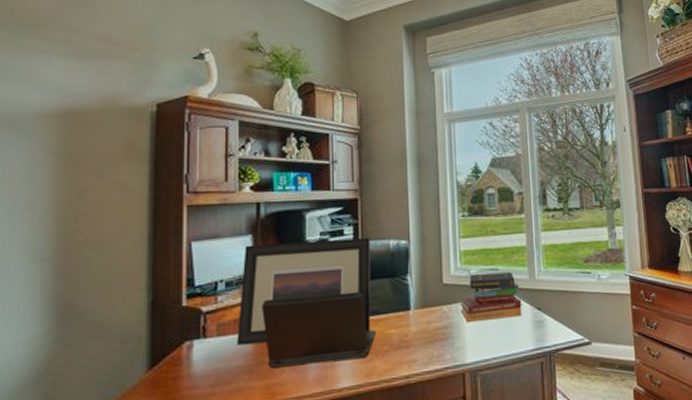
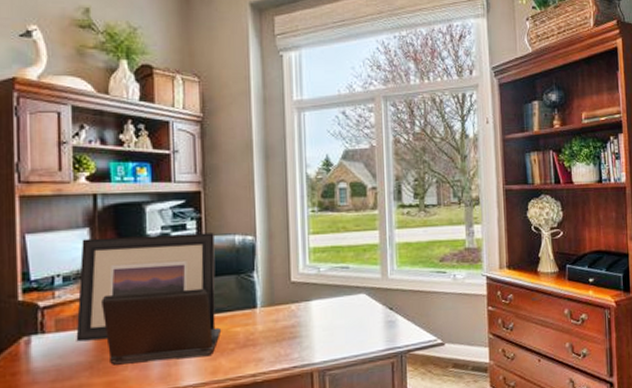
books: present [459,272,522,323] -> none [308,270,374,322]

